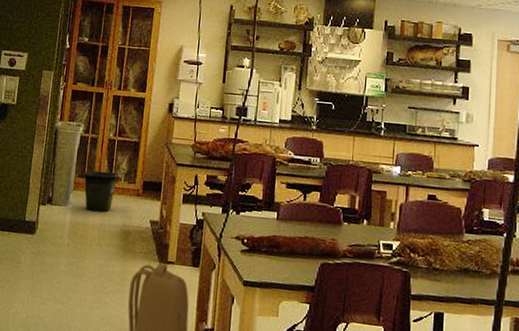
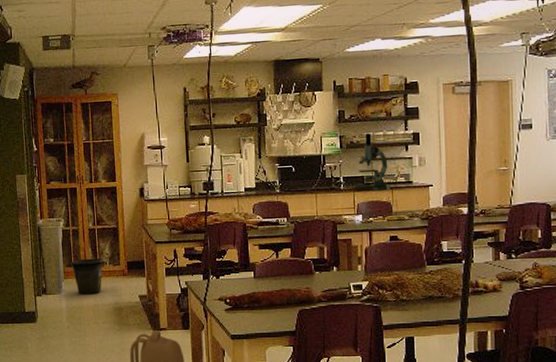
microscope: none [395,79,435,145] -> present [354,133,392,192]

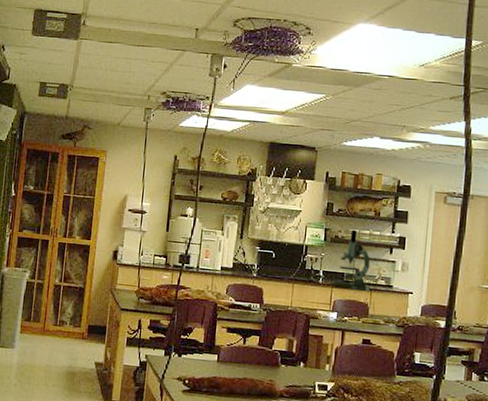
waste bin: present [70,258,103,295] -> none [29,314,64,354]

